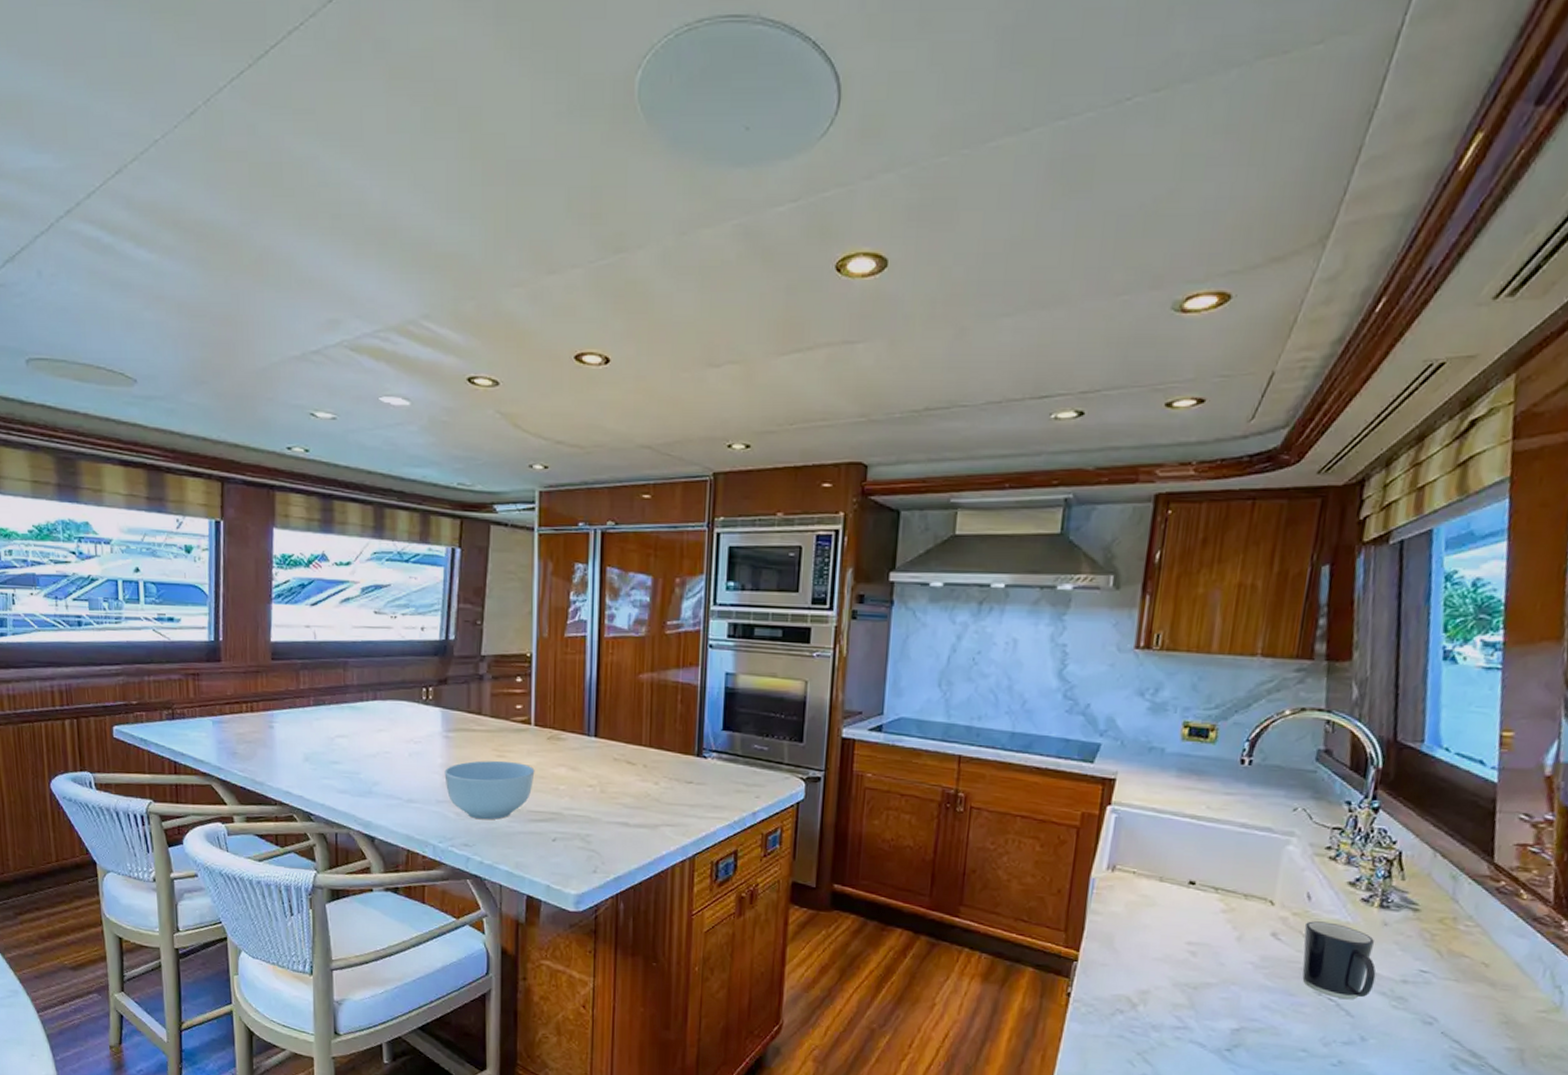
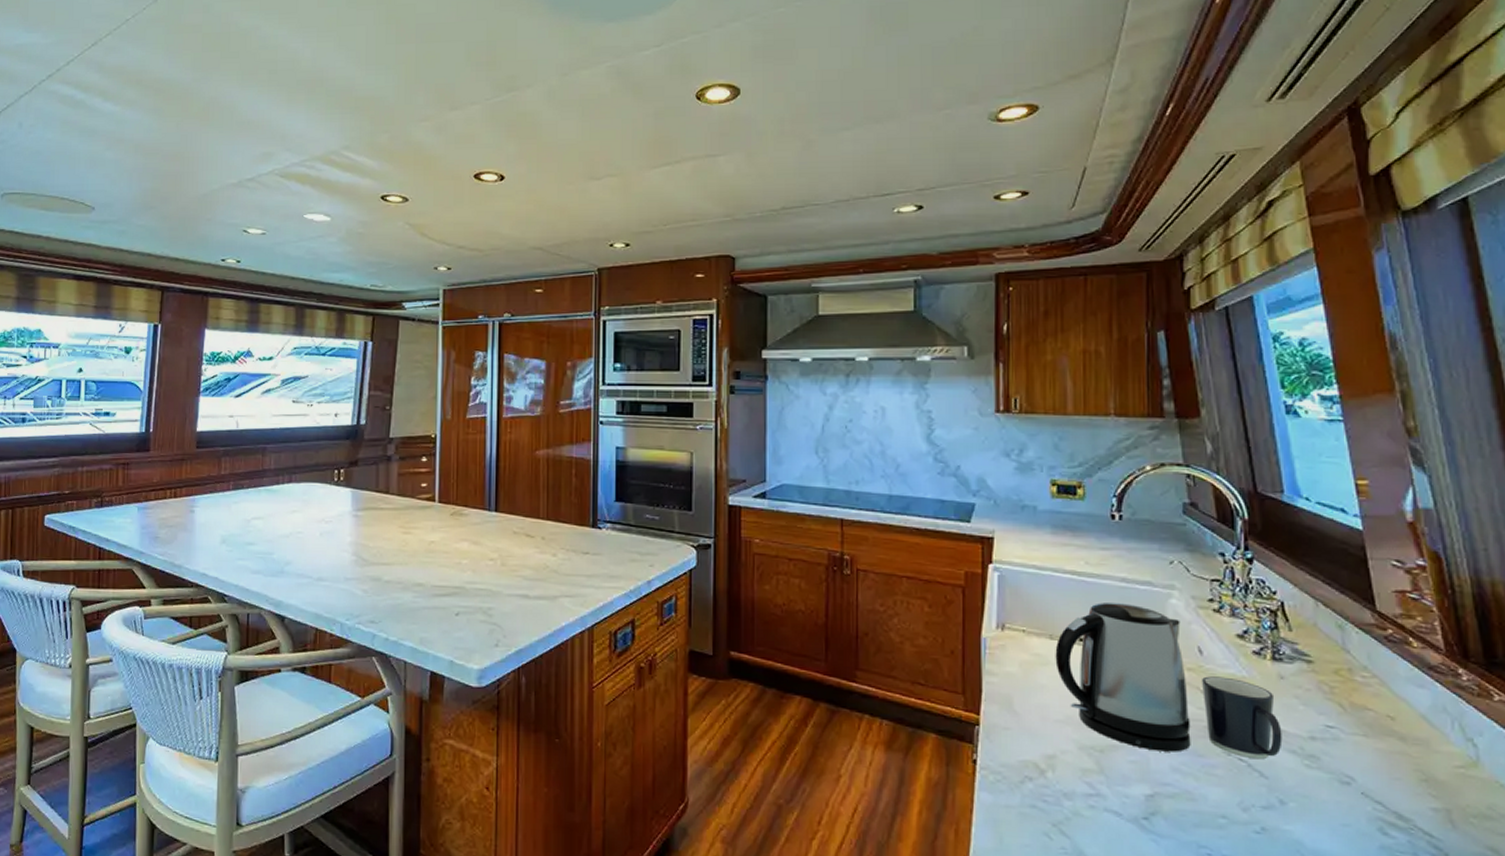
bowl: present [444,760,535,820] -> none [353,537,439,596]
kettle: none [1161,847,1294,991] -> present [1055,603,1191,752]

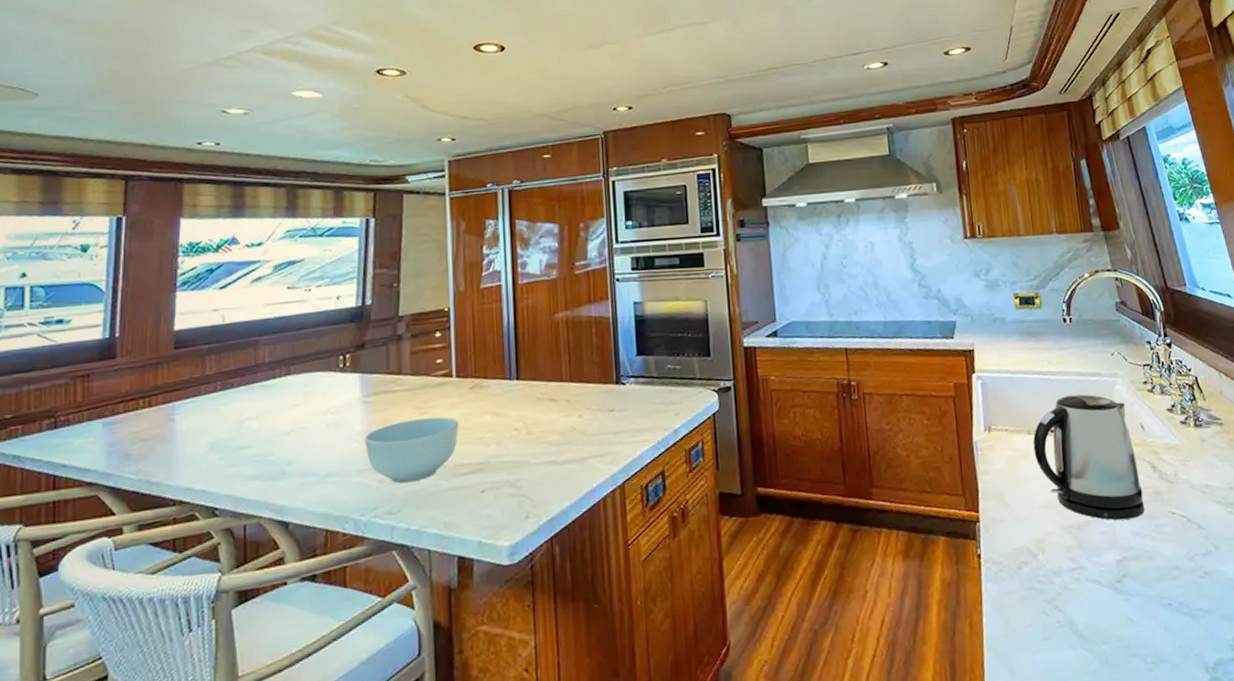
bowl: none [353,537,439,596] -> present [364,417,459,483]
mug: present [1201,676,1283,760] -> none [1146,446,1211,514]

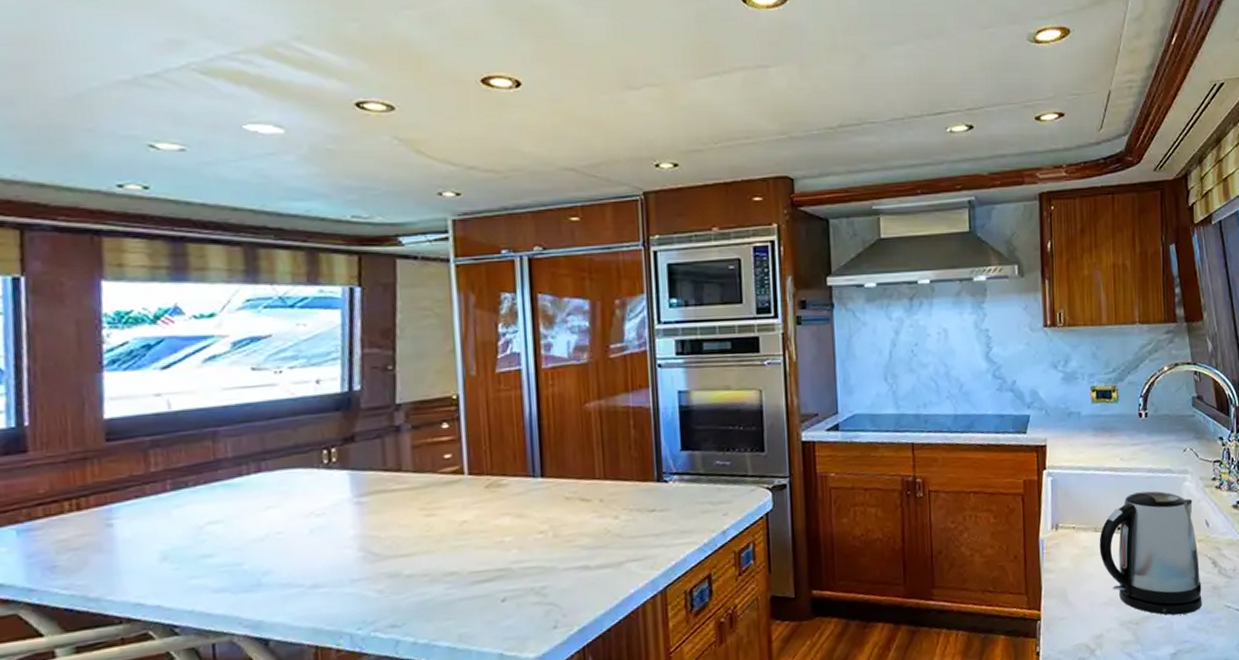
bowl: present [364,417,459,483] -> none [358,519,474,593]

